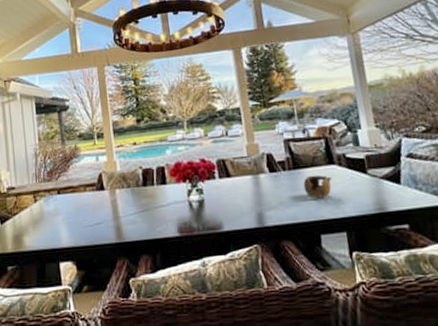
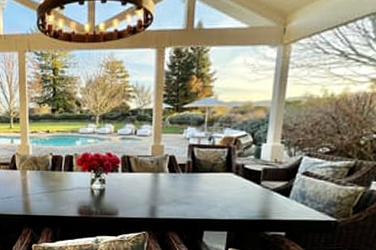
teapot: present [303,175,332,199] -> none [198,180,226,201]

